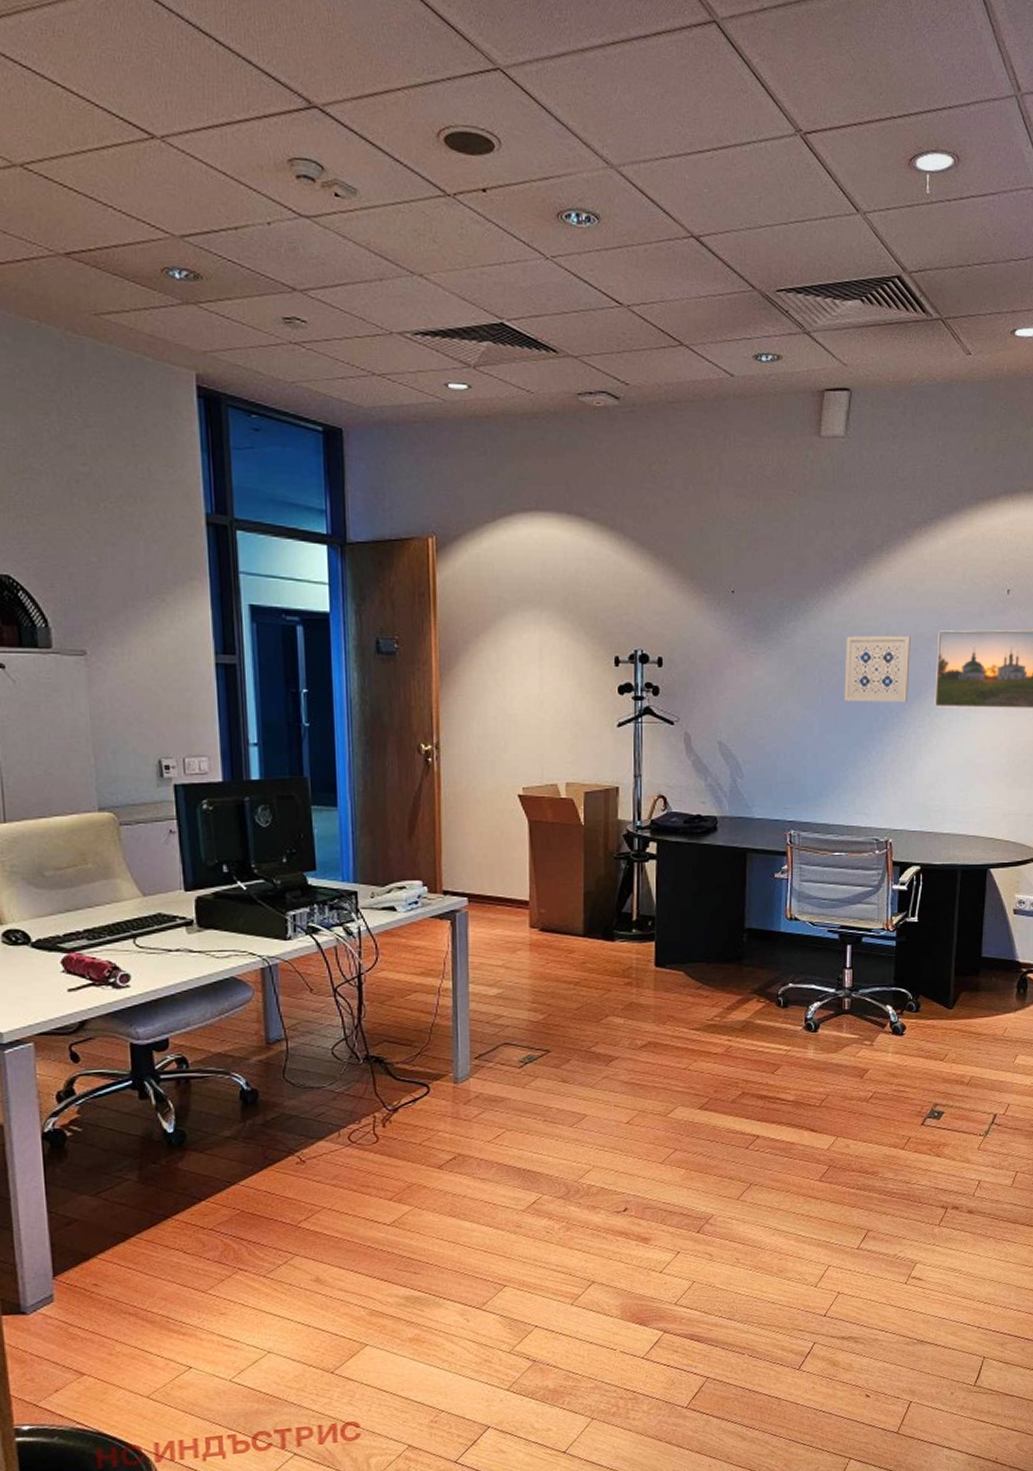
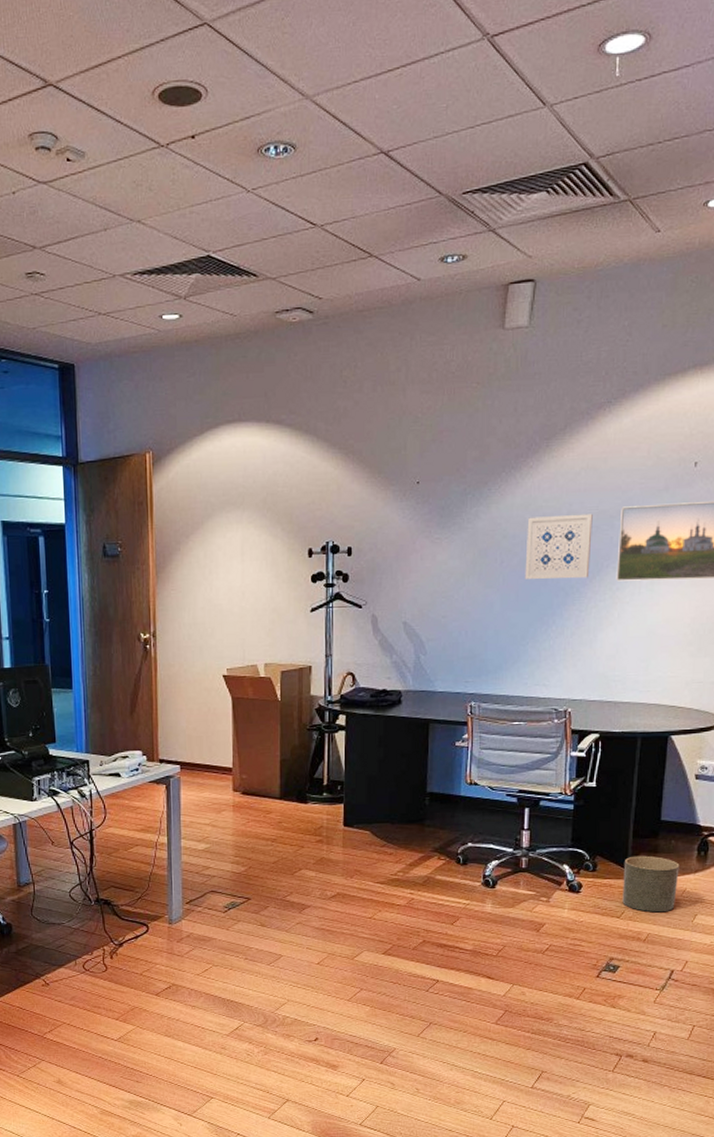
planter: none [945,994,1000,1054] -> present [622,855,680,913]

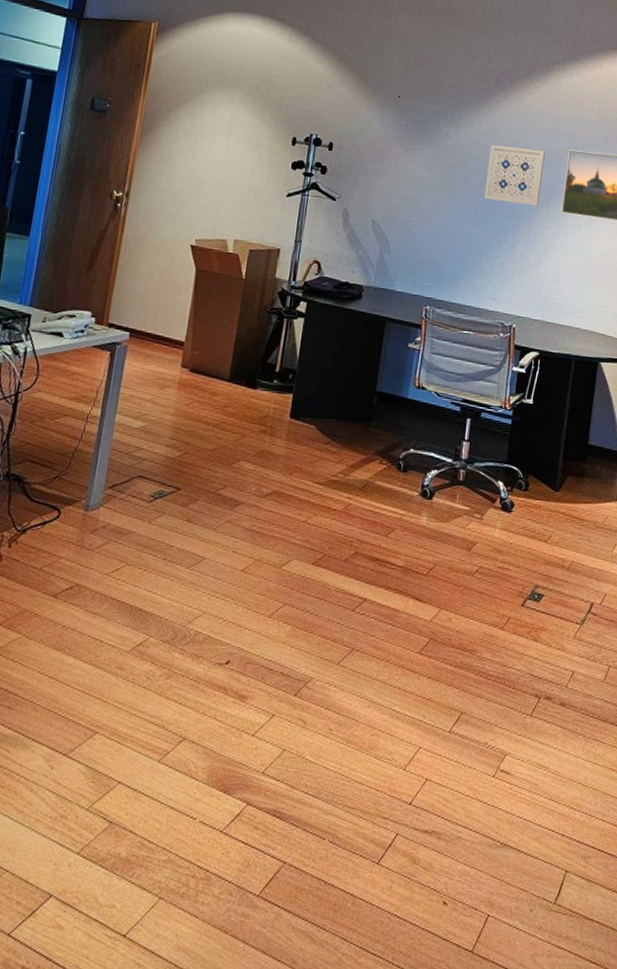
planter: present [622,855,680,913] -> none [550,478,603,540]

